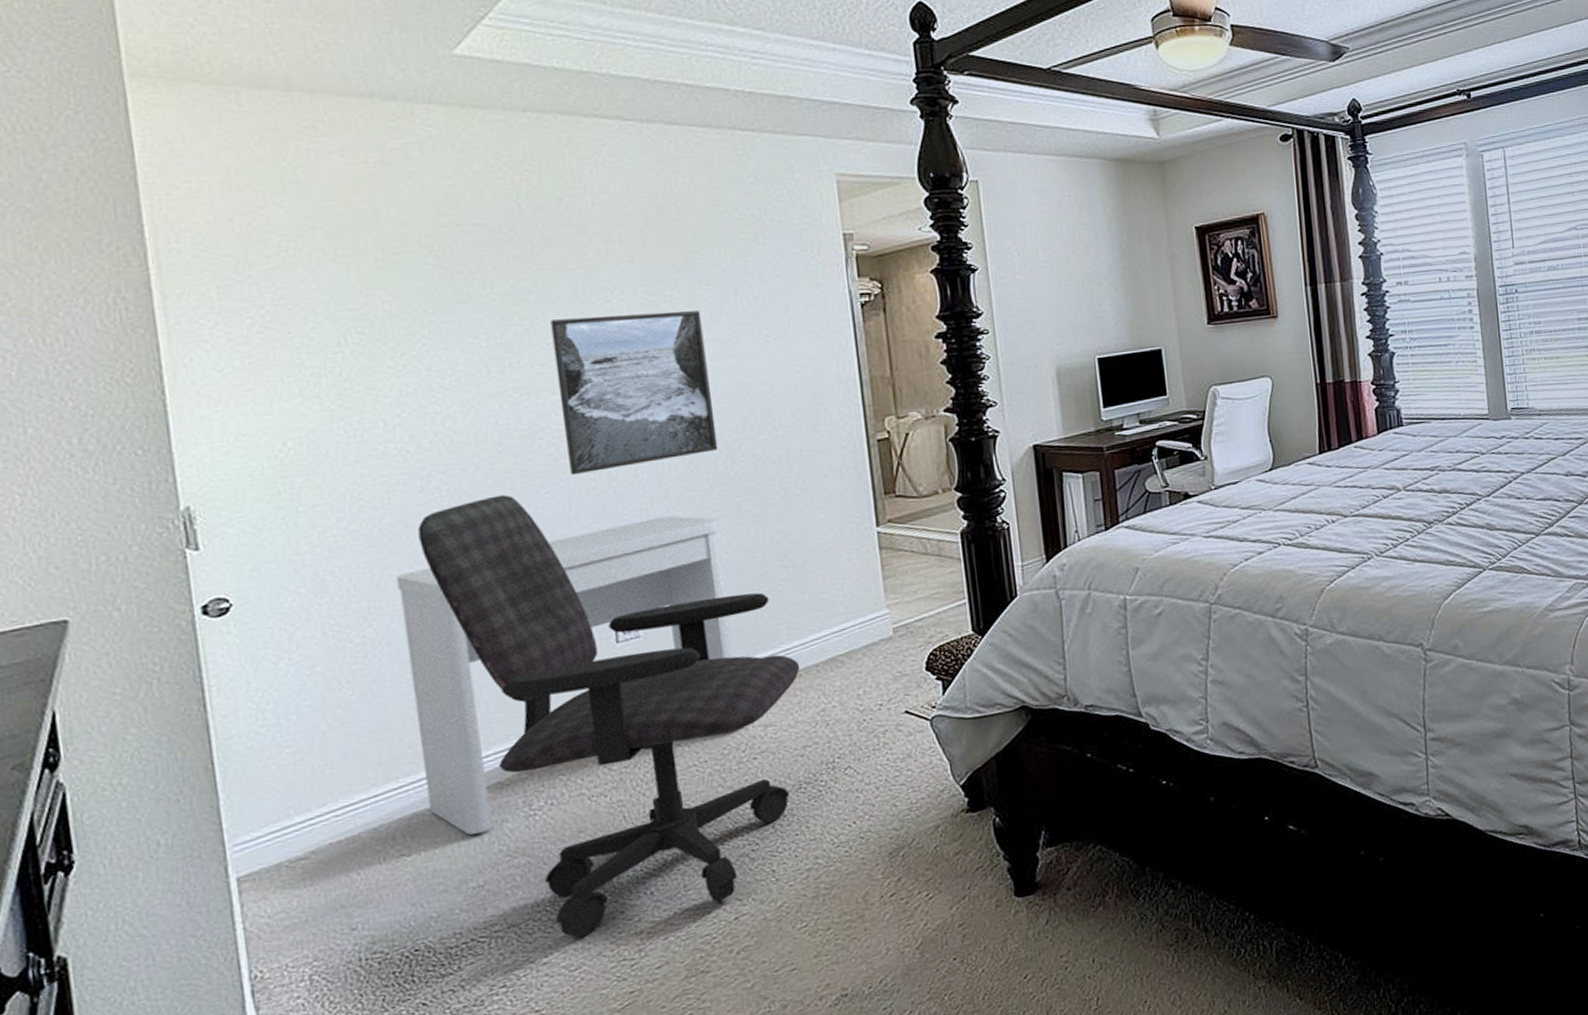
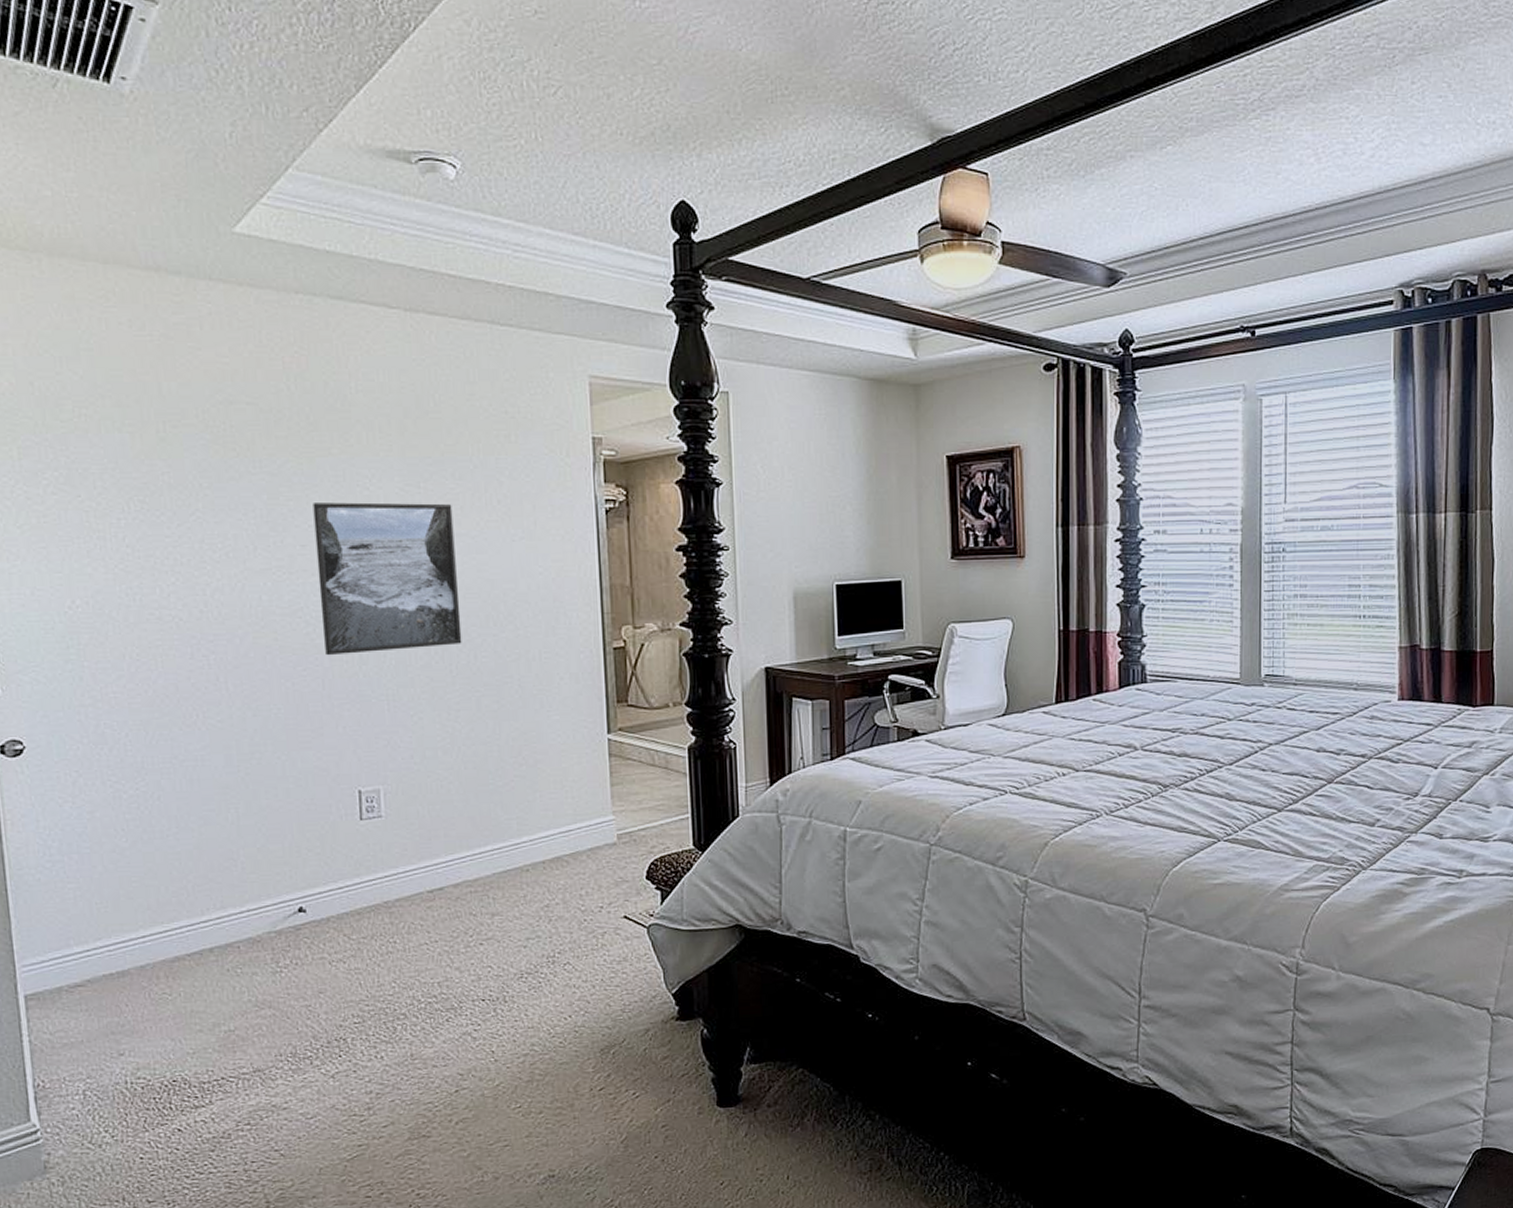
desk: present [396,515,735,835] -> none [167,703,467,983]
office chair: present [418,494,800,938] -> none [187,668,528,1089]

